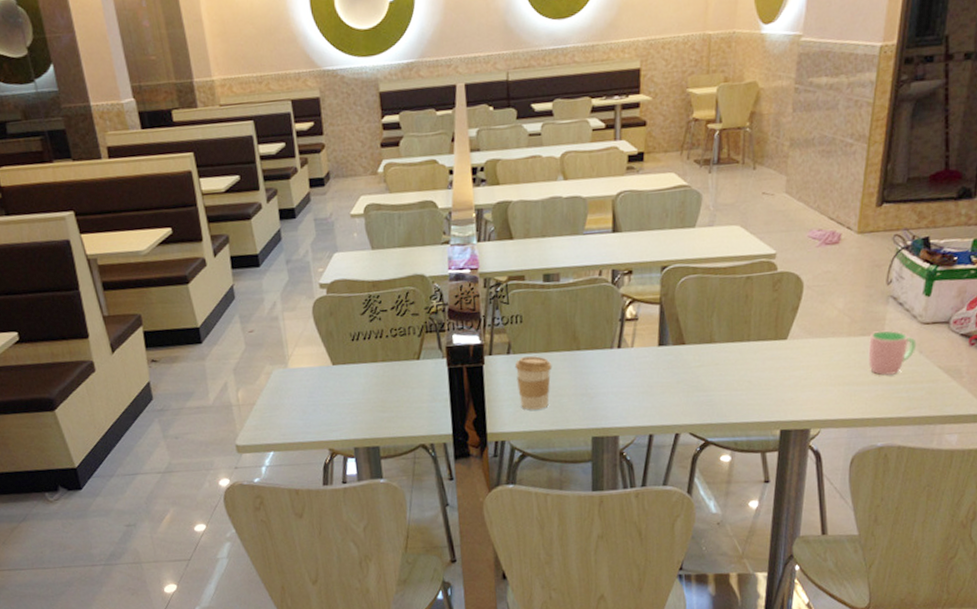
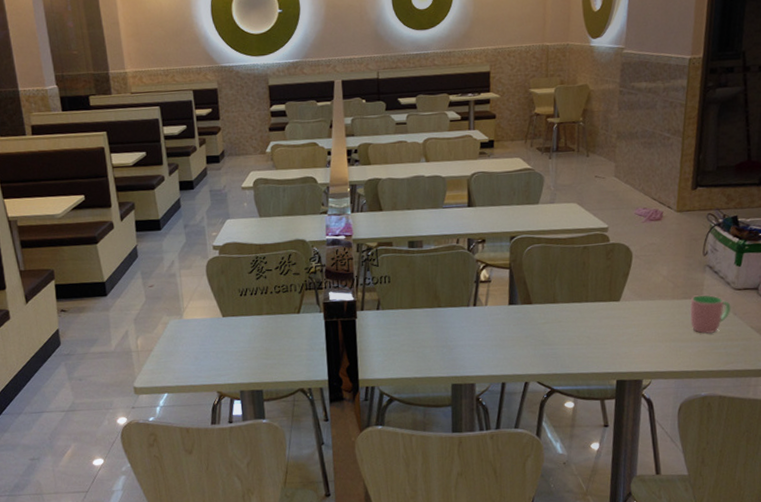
coffee cup: present [514,356,552,410] -> none [383,311,417,360]

